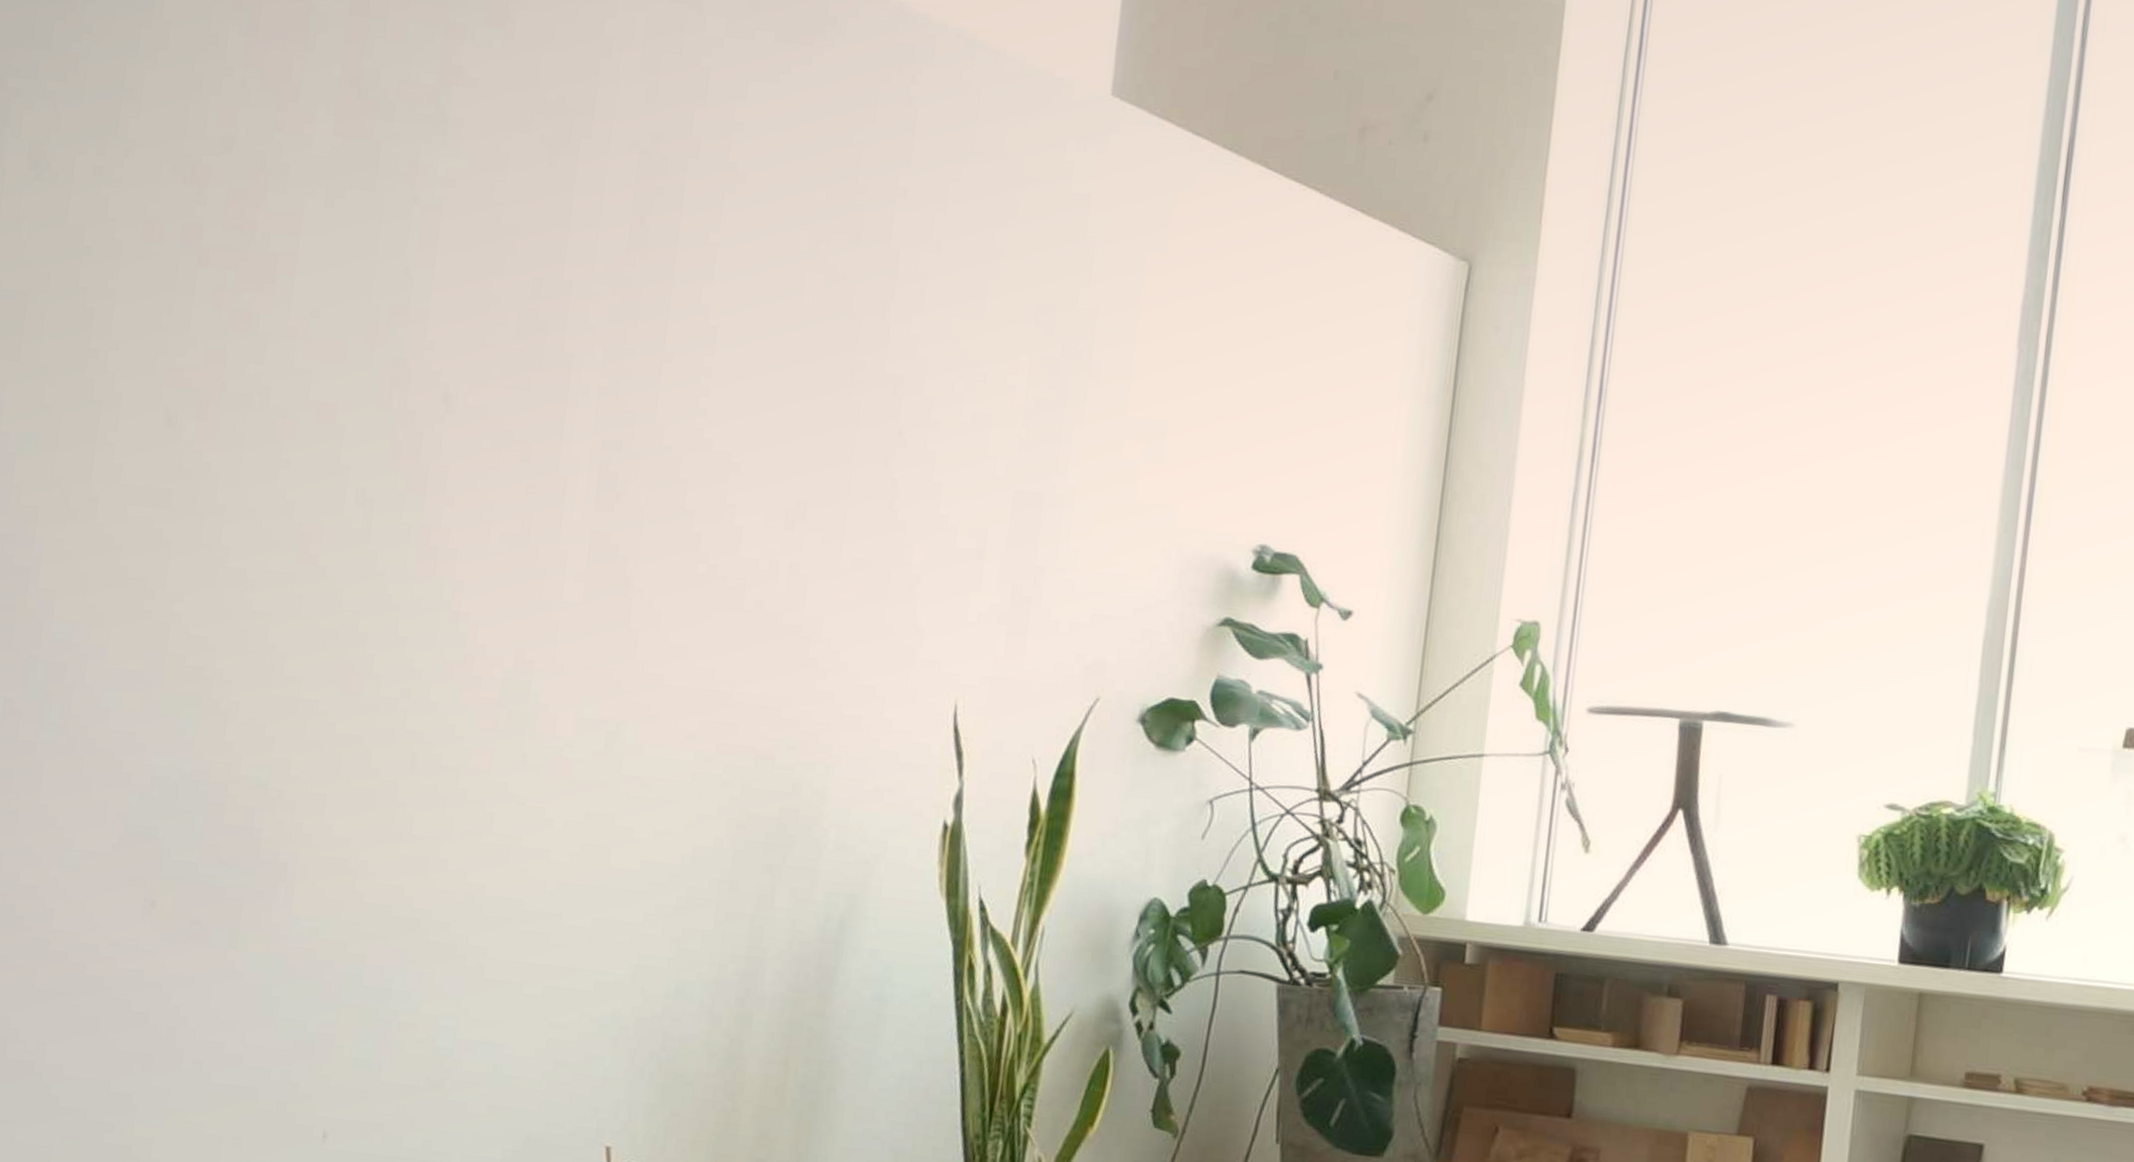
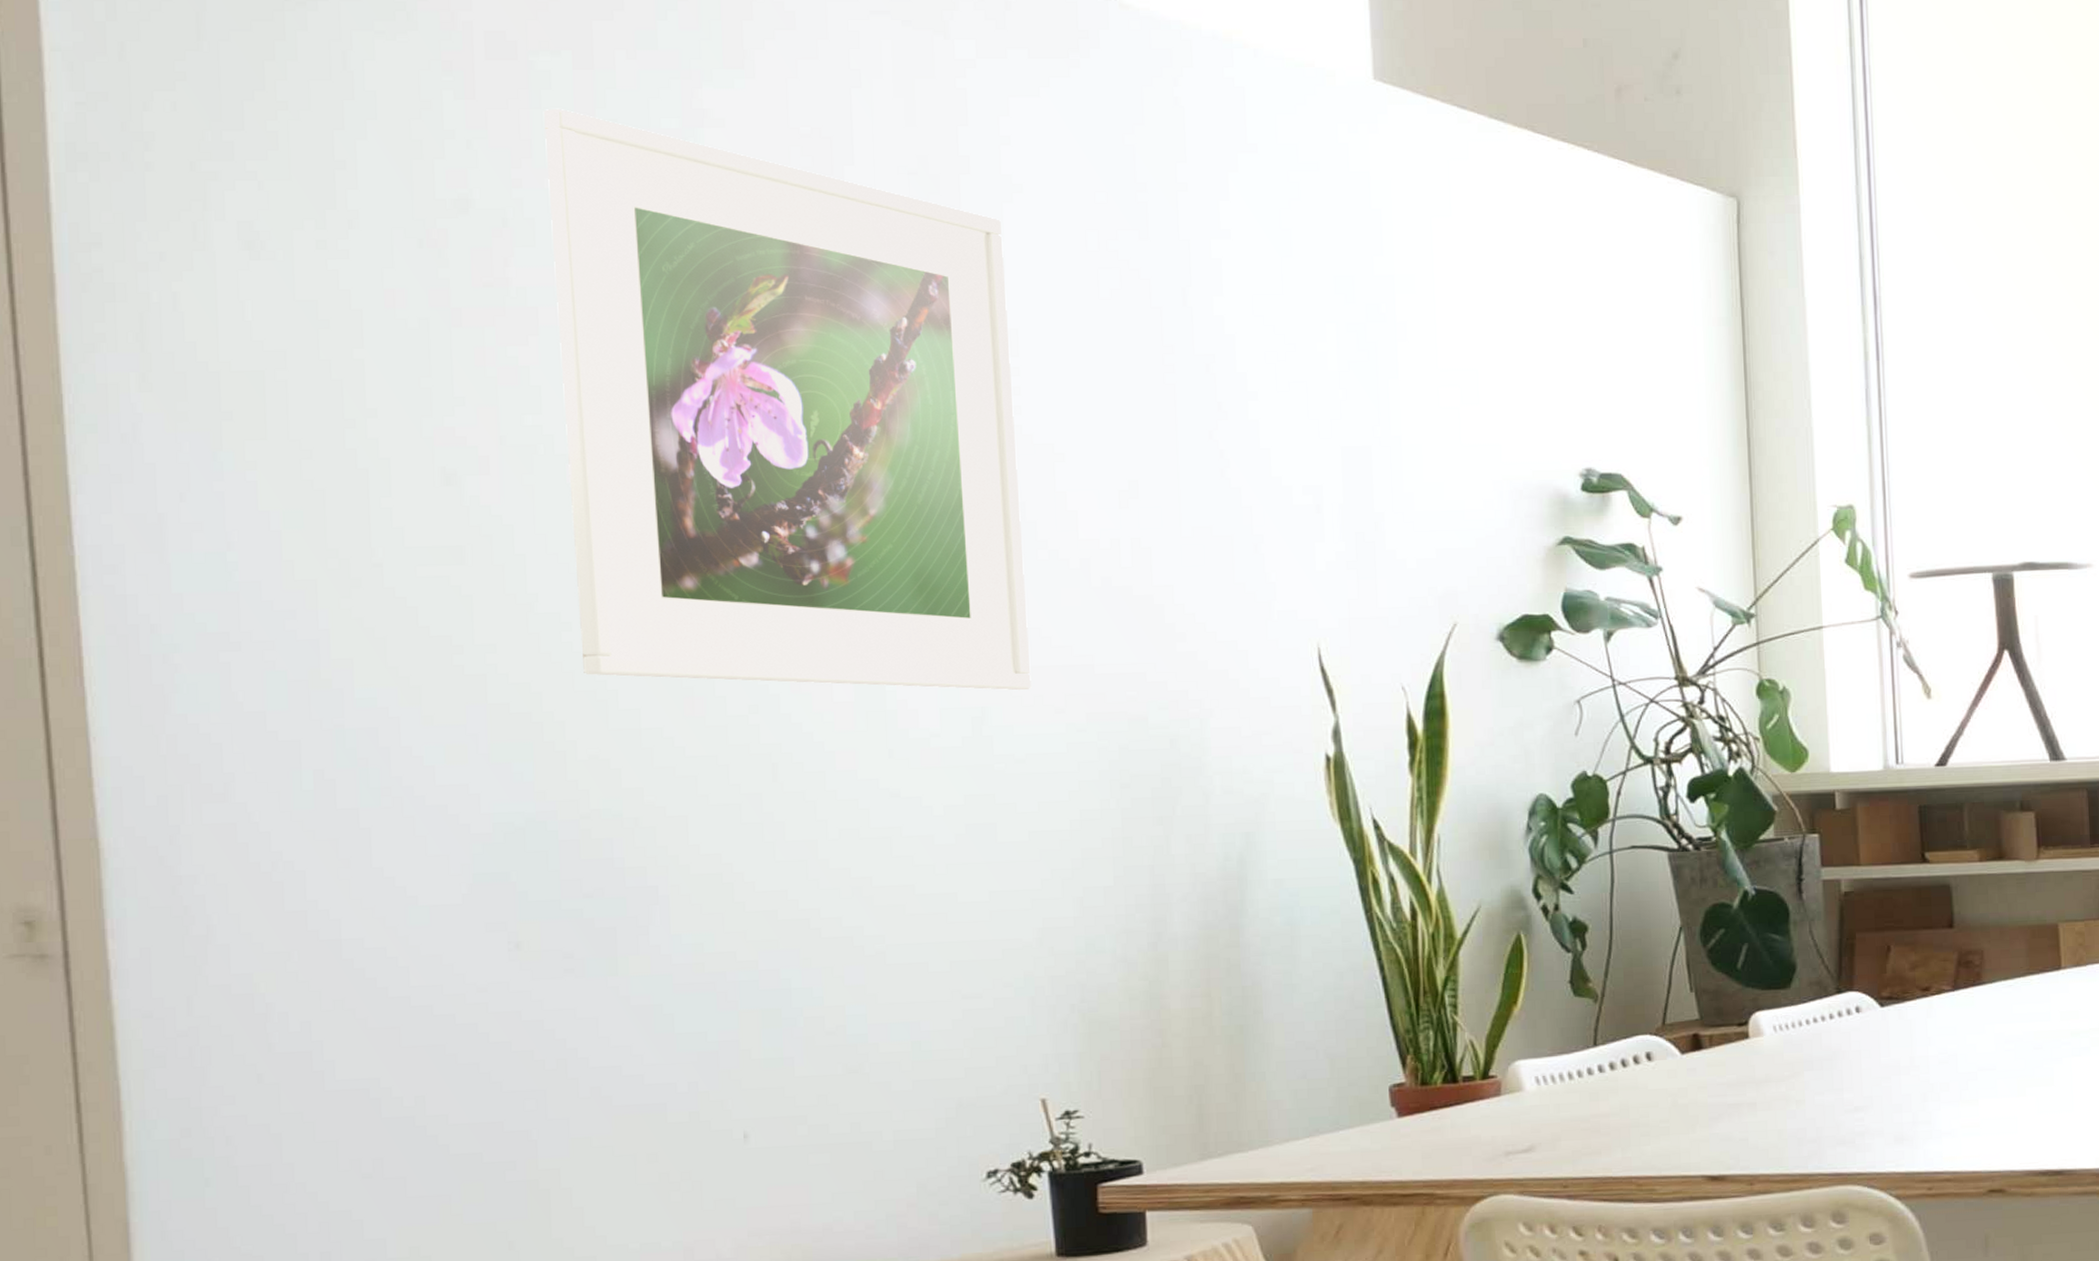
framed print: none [257,53,720,711] -> present [543,108,1032,691]

